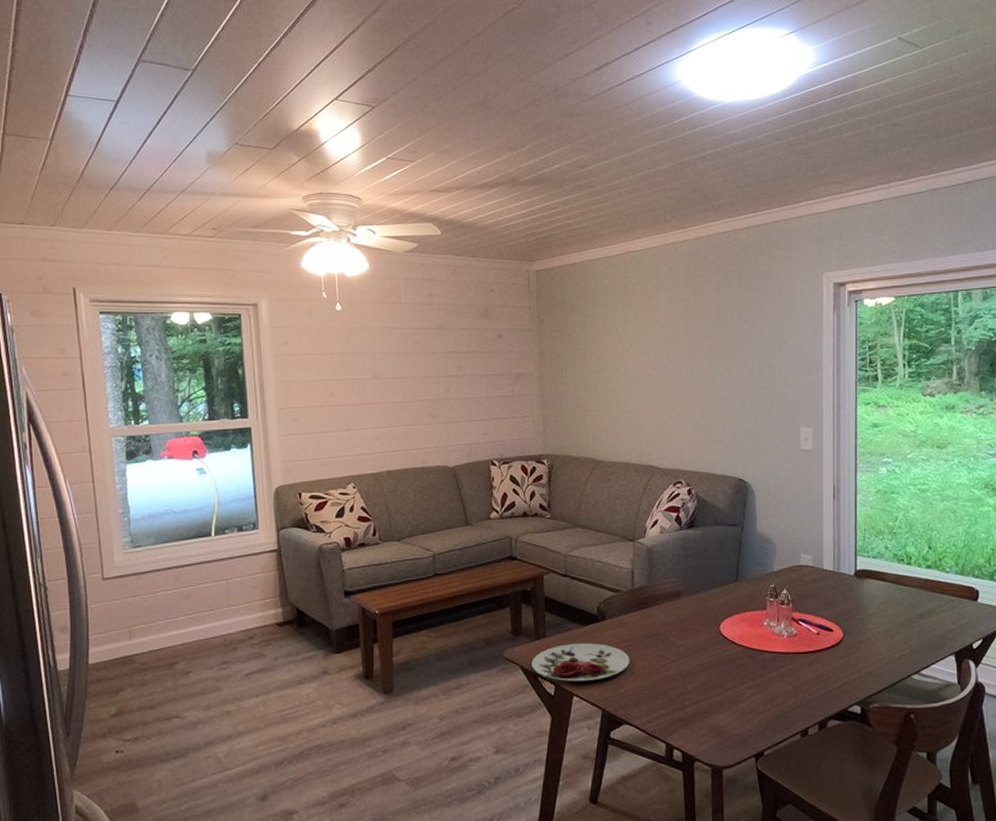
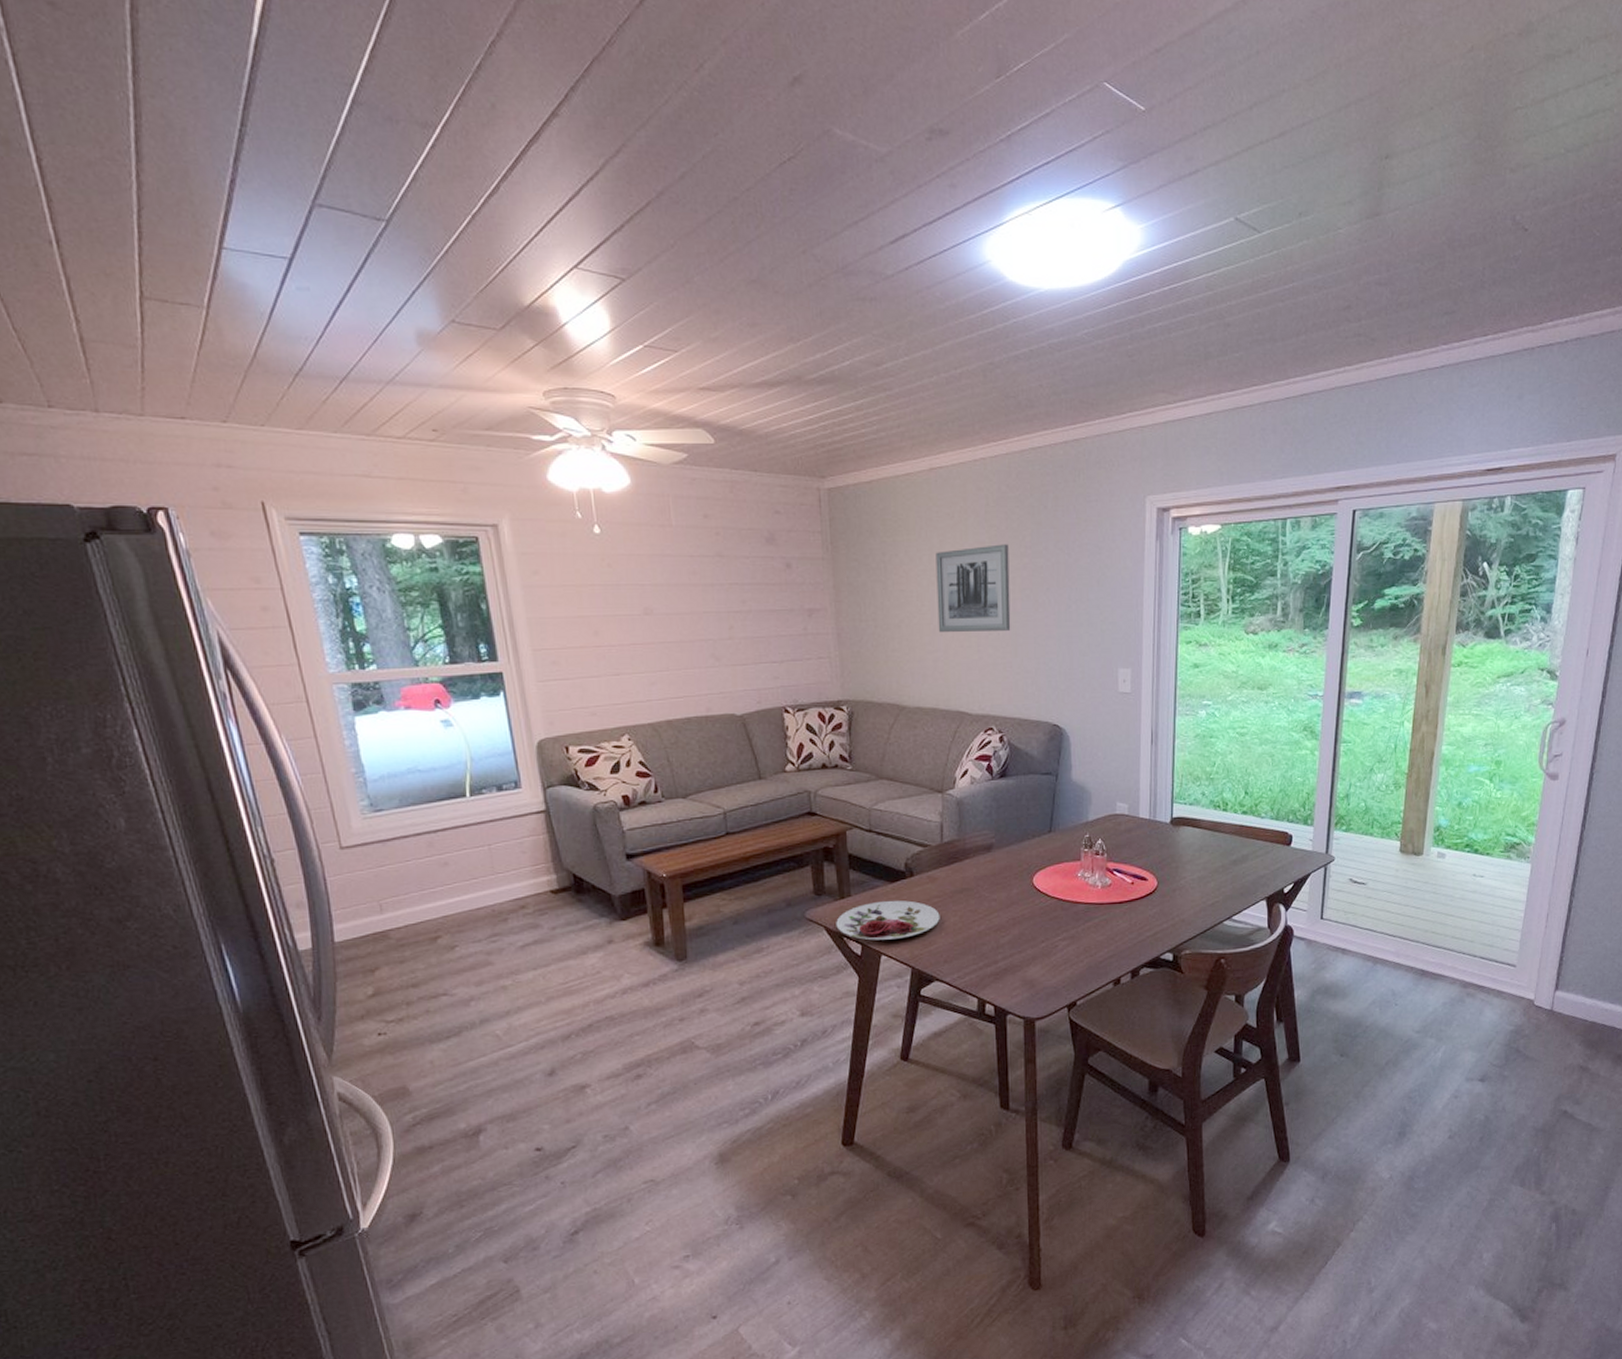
wall art: none [630,316,699,394] -> present [935,544,1011,632]

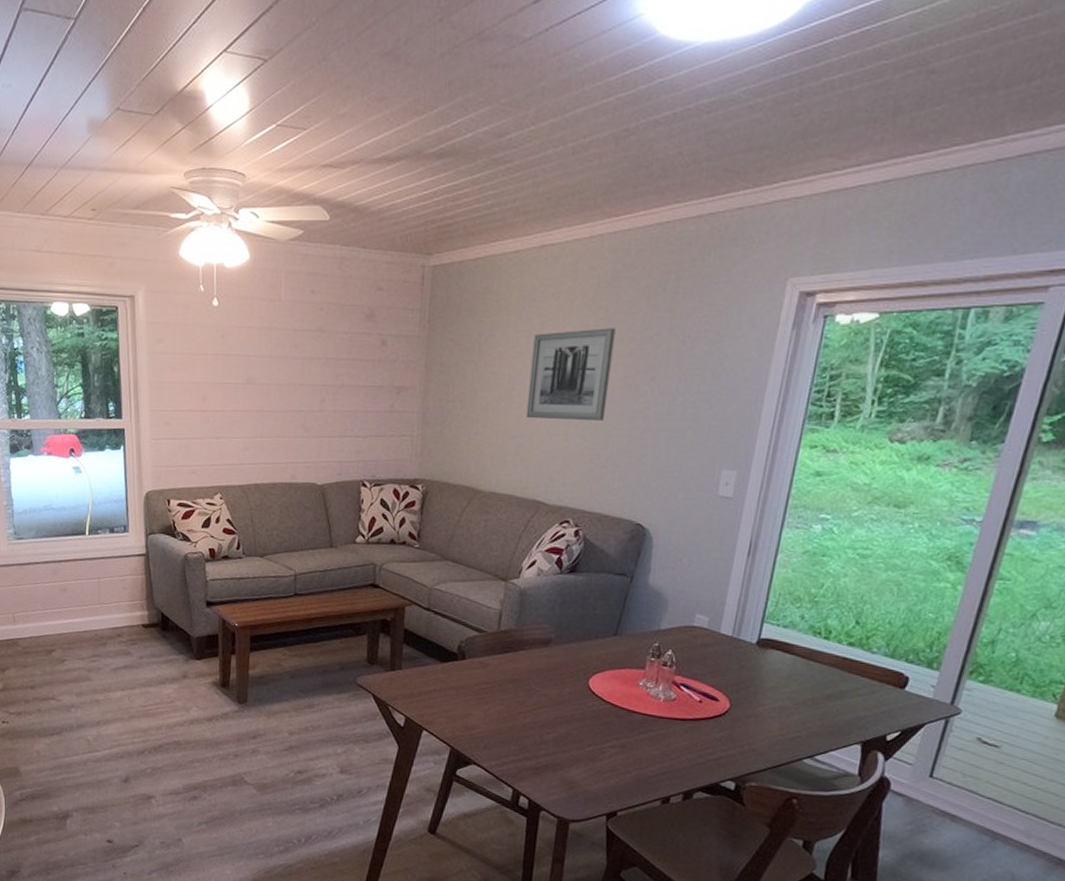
plate: present [836,900,940,941] -> none [384,678,486,718]

